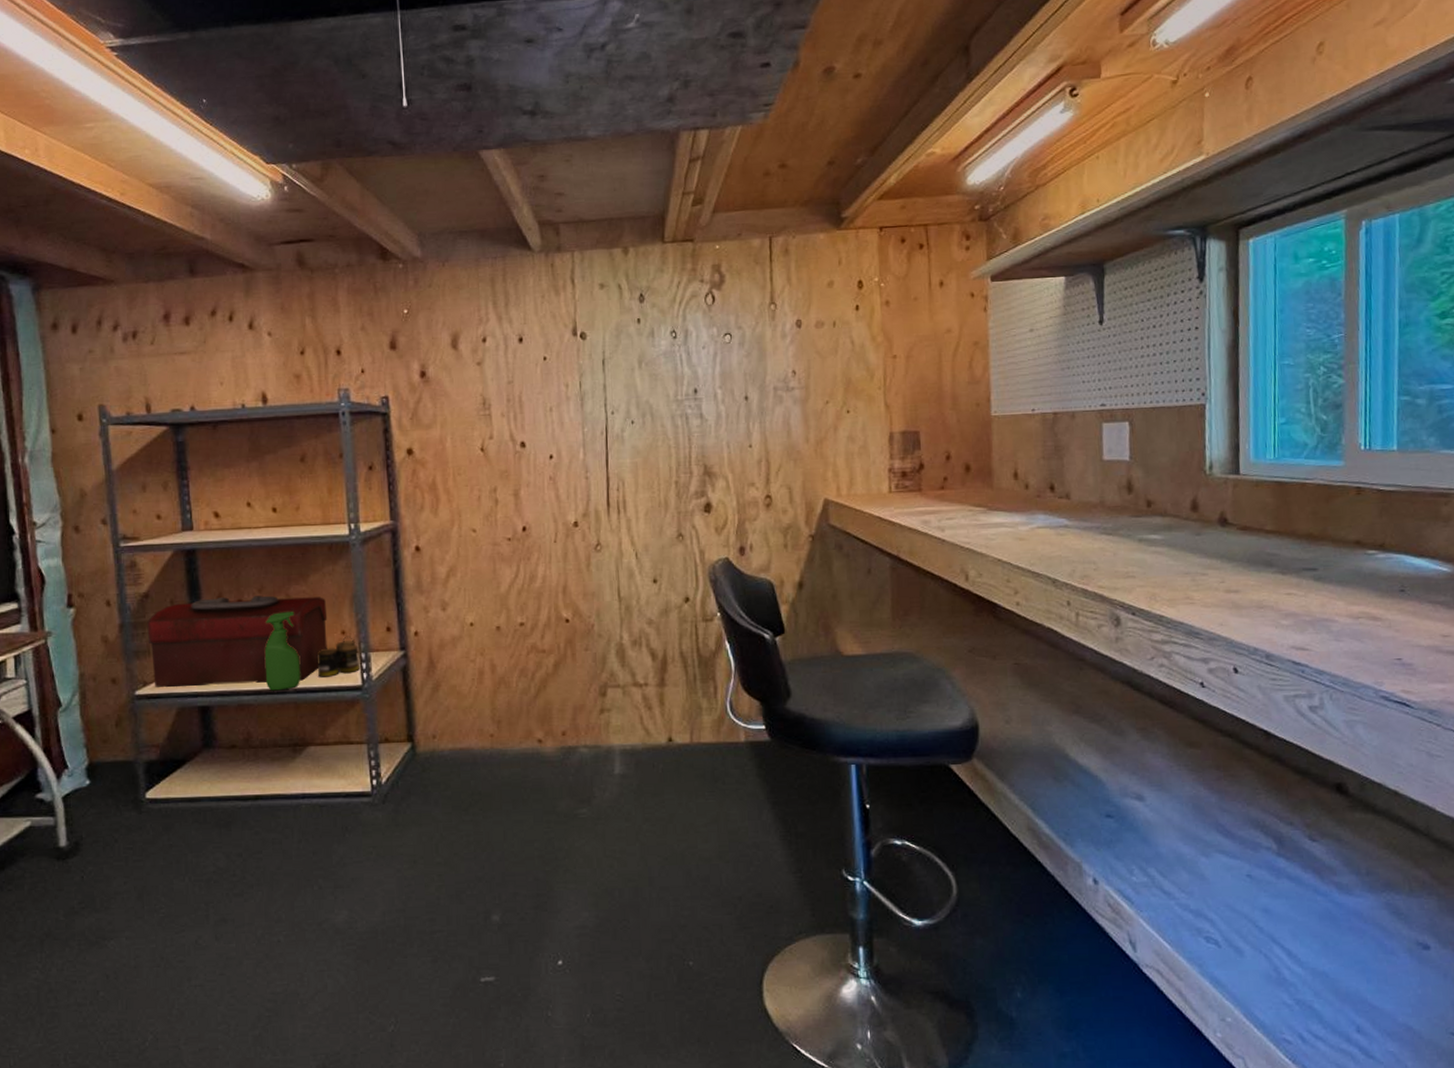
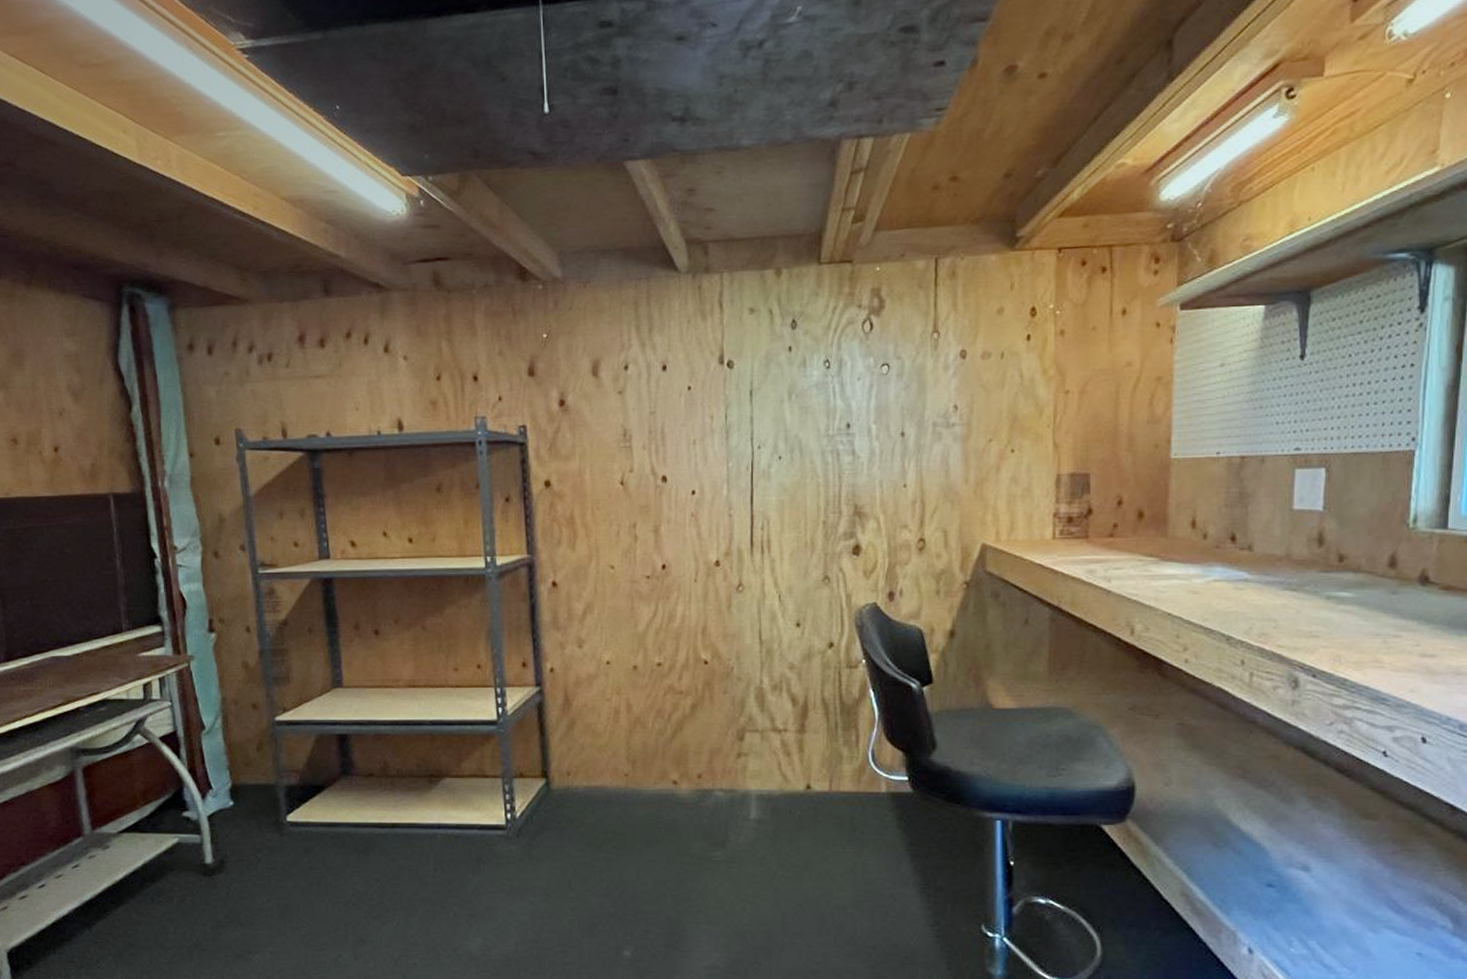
toolbox: present [147,595,328,687] -> none [286,627,463,714]
spray bottle: present [264,611,301,691] -> none [400,643,437,722]
paint can: present [316,636,359,677] -> none [452,670,495,710]

